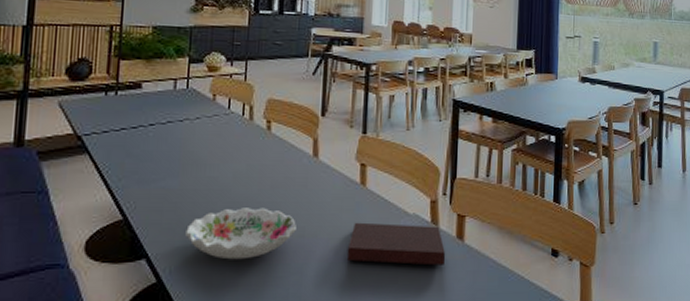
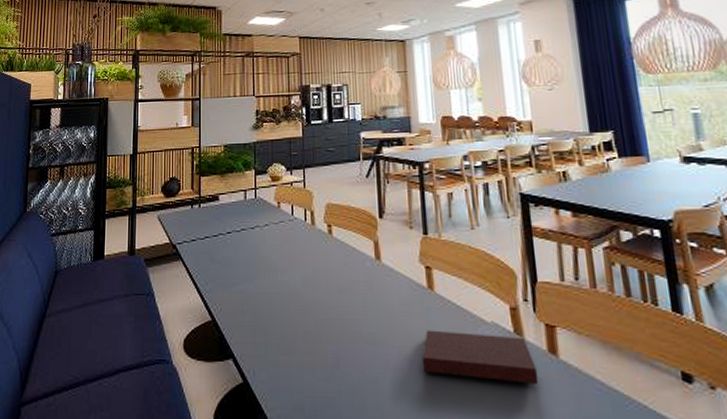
decorative bowl: present [185,208,296,260] -> none [264,311,367,365]

